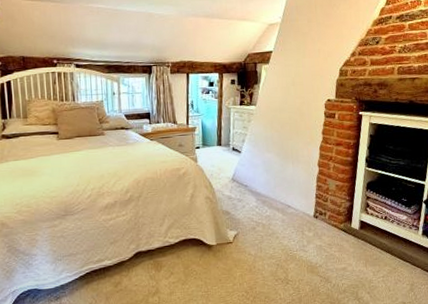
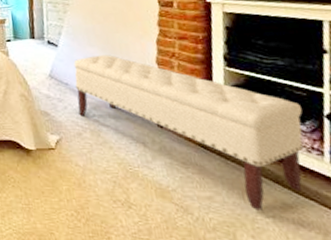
bench: none [253,159,410,274] -> present [73,55,304,211]

